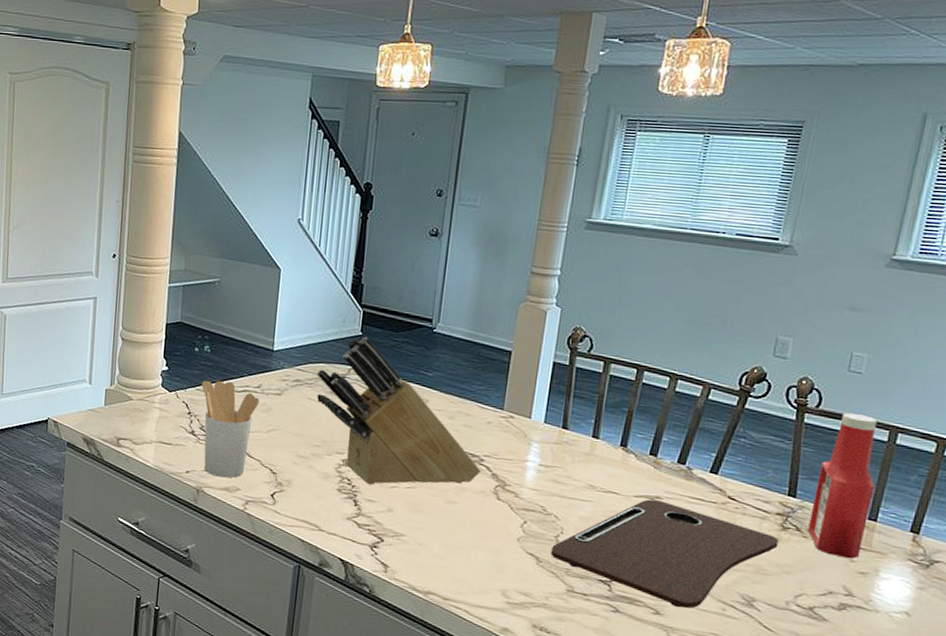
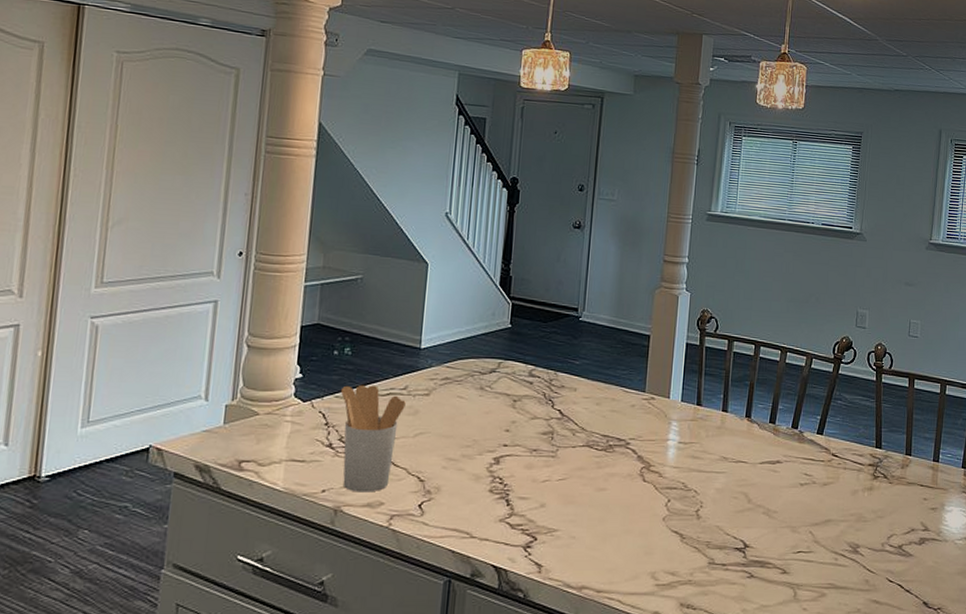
knife block: present [317,336,481,485] -> none [466,328,627,481]
cutting board: present [551,499,779,609] -> none [693,464,872,564]
ketchup bottle: present [808,413,878,559] -> none [892,371,935,498]

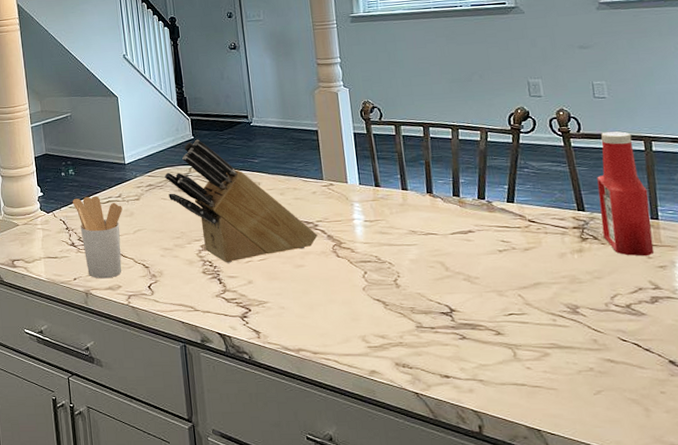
knife block: none [466,328,627,481] -> present [164,139,318,263]
ketchup bottle: none [892,371,935,498] -> present [597,131,654,257]

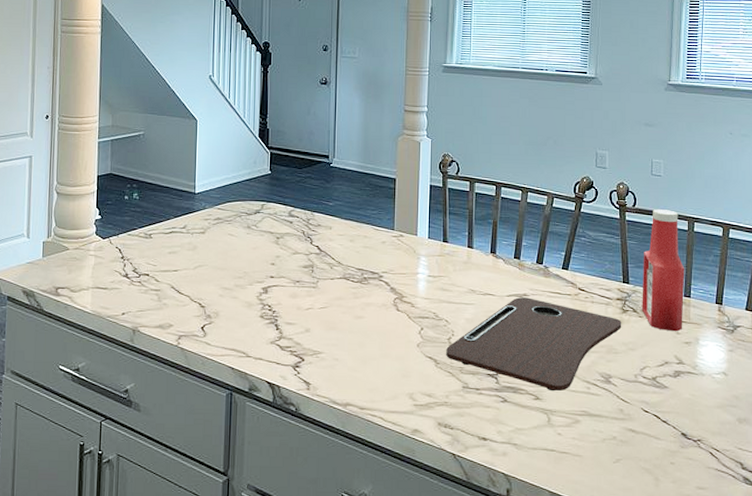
utensil holder: present [72,196,123,279] -> none [132,224,186,316]
knife block: present [164,139,318,263] -> none [235,174,381,309]
cutting board: none [393,234,583,326] -> present [446,297,622,392]

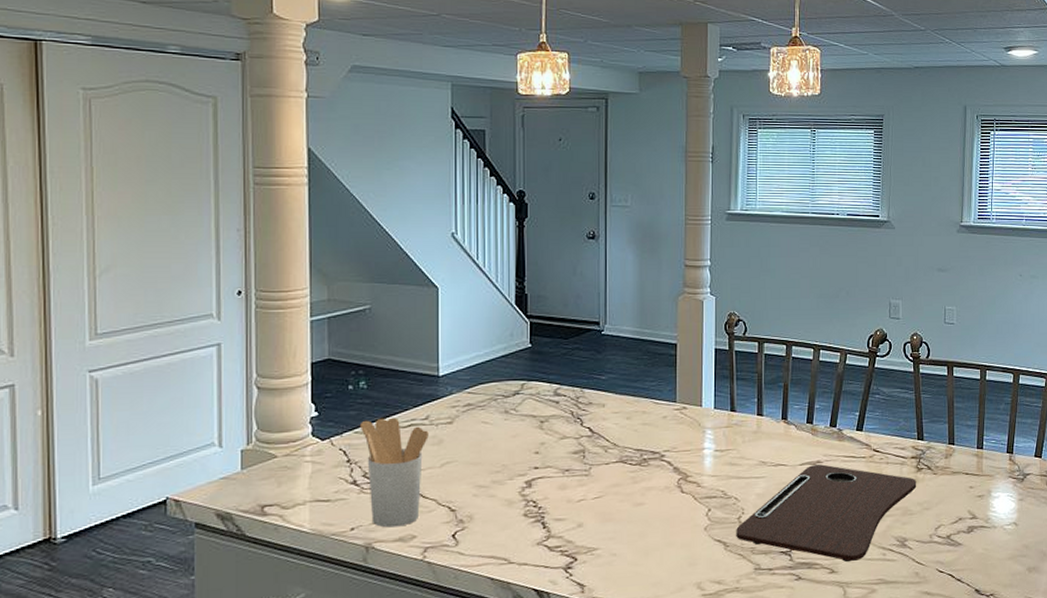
utensil holder: none [132,224,186,316] -> present [359,417,429,528]
ketchup bottle: present [642,209,685,332] -> none [936,359,978,486]

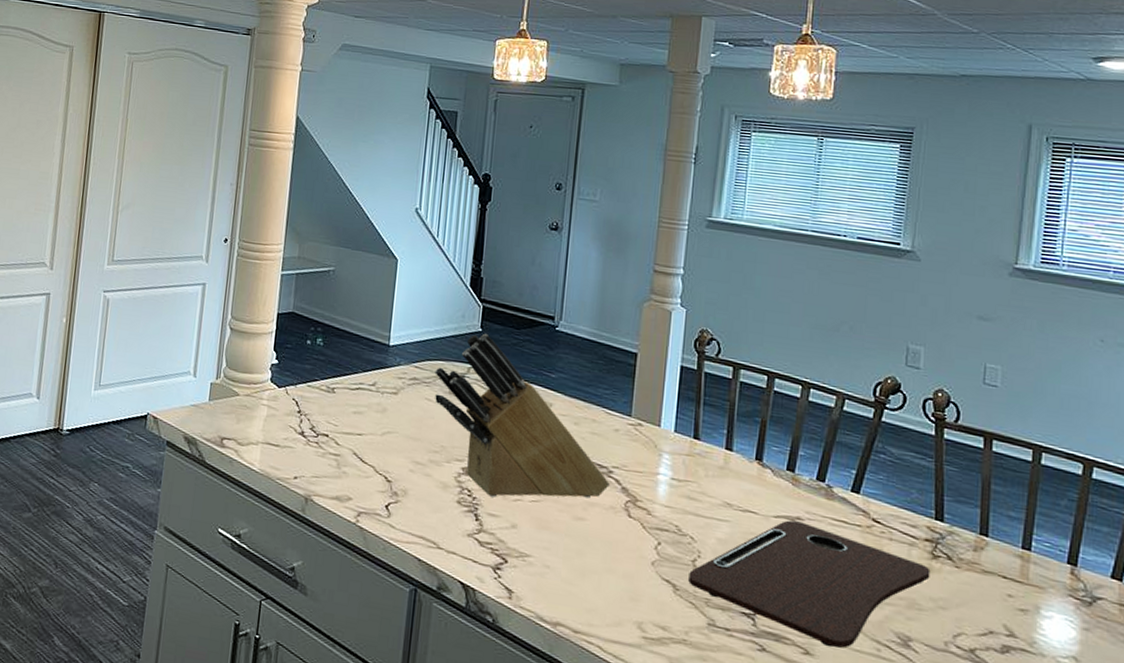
utensil holder: present [359,417,429,528] -> none [312,375,374,486]
knife block: none [488,348,663,503] -> present [435,333,610,499]

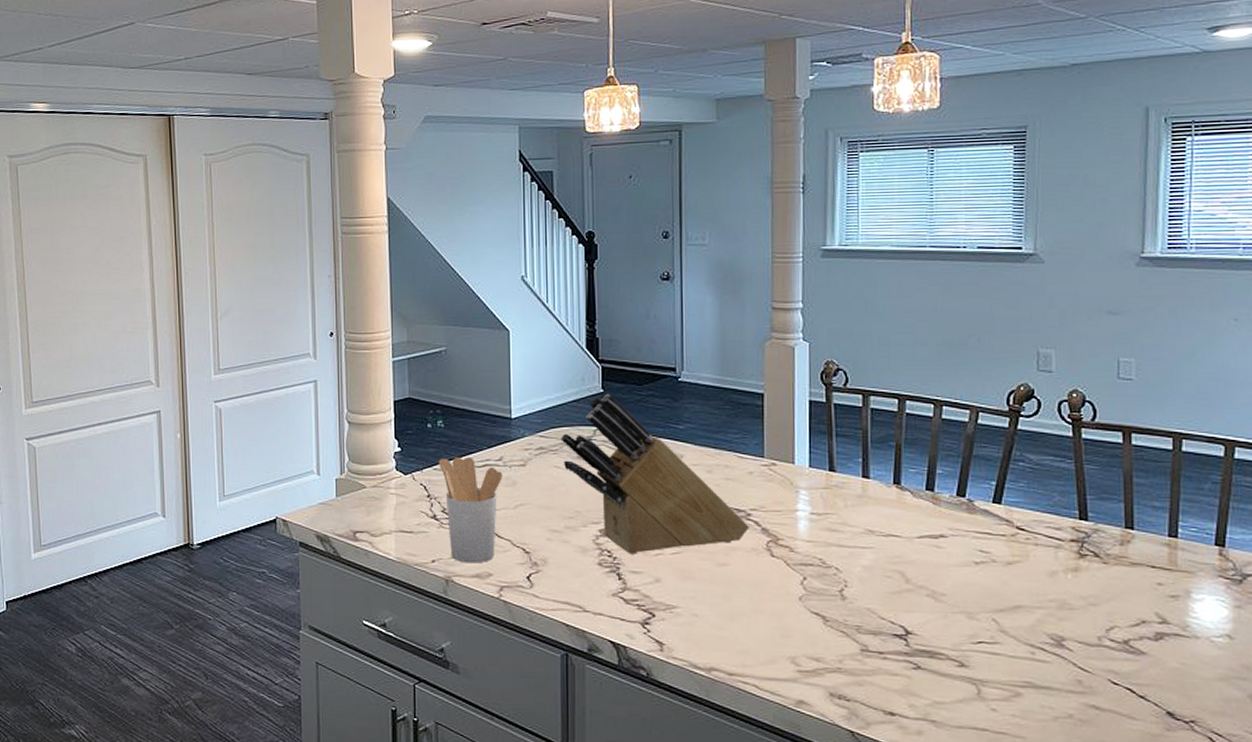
utensil holder: none [312,375,374,486] -> present [438,456,503,564]
cutting board: present [688,520,931,648] -> none [837,539,1079,657]

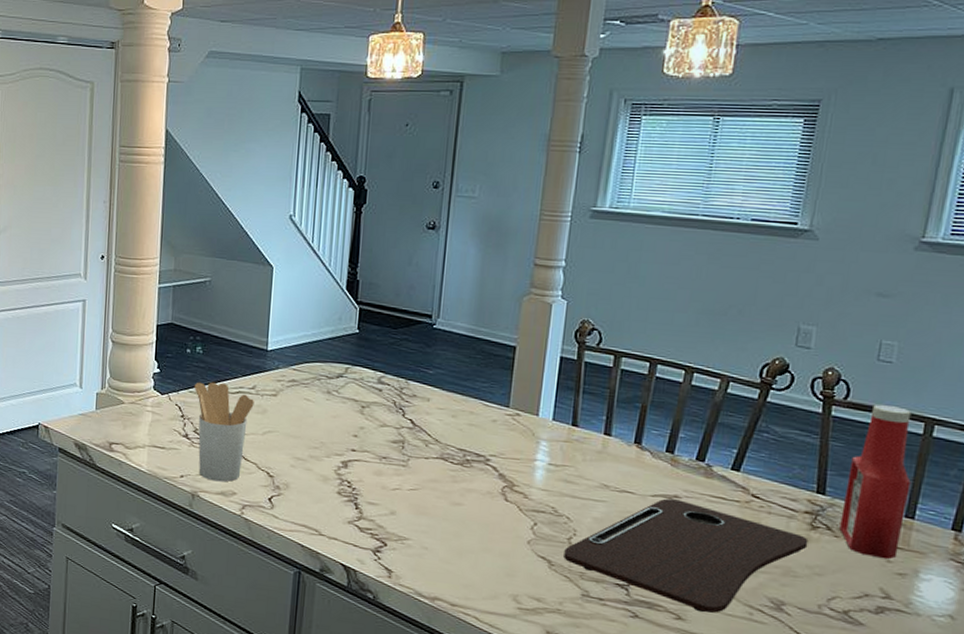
knife block: present [560,393,749,555] -> none [313,334,487,487]
cutting board: none [837,539,1079,657] -> present [564,498,809,613]
ketchup bottle: none [1106,424,1169,582] -> present [839,405,912,560]

